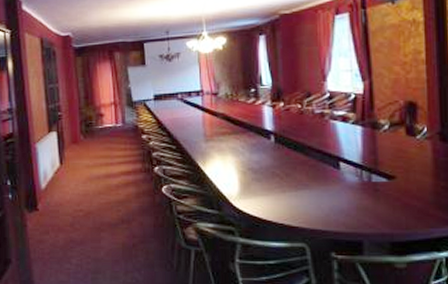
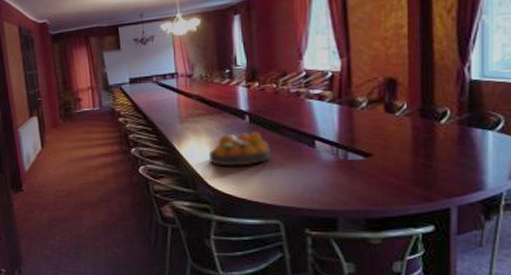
fruit bowl: none [233,152,296,187] -> present [208,131,270,166]

